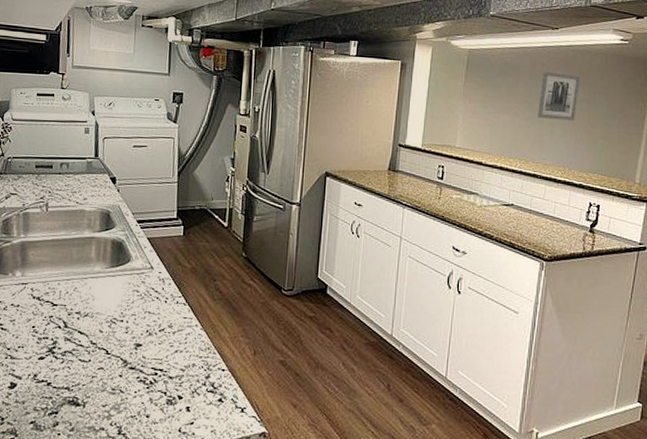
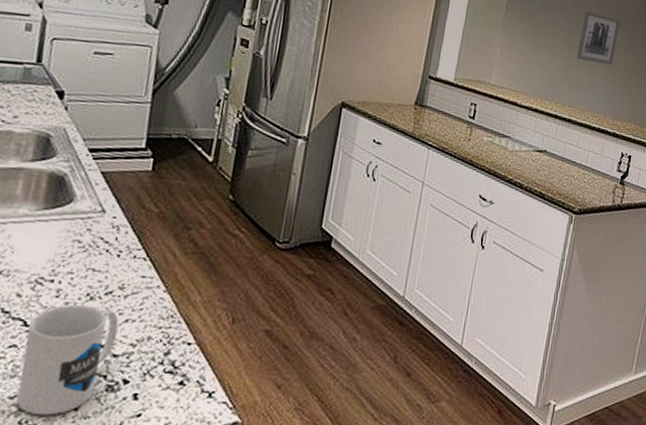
mug: none [107,338,171,421] -> present [16,304,119,416]

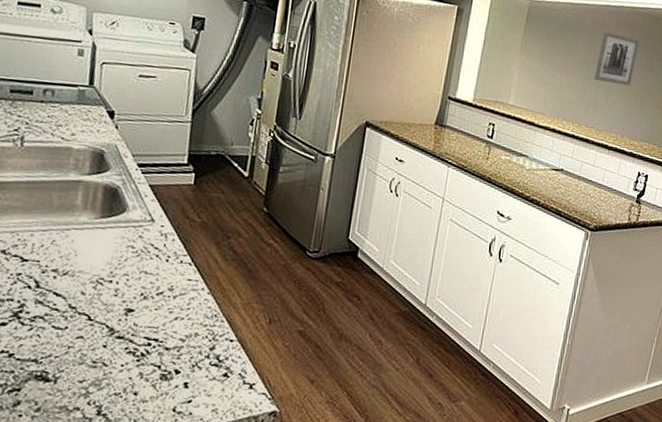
mug: present [16,304,119,416] -> none [85,302,169,399]

